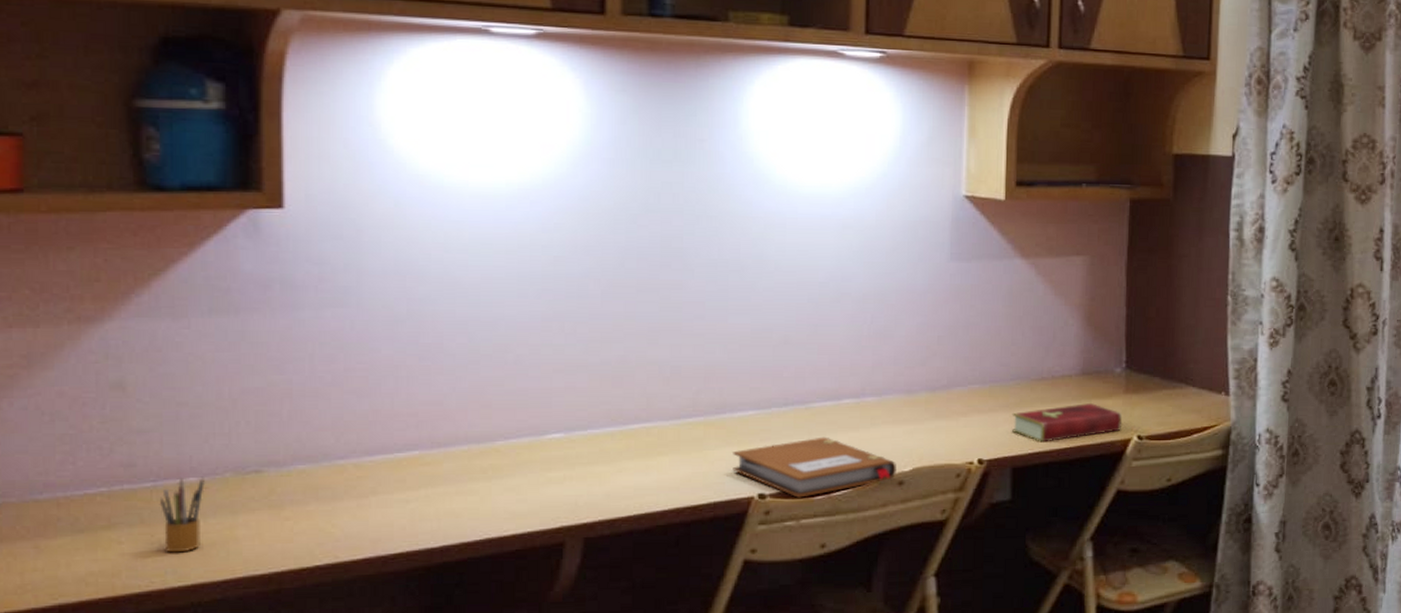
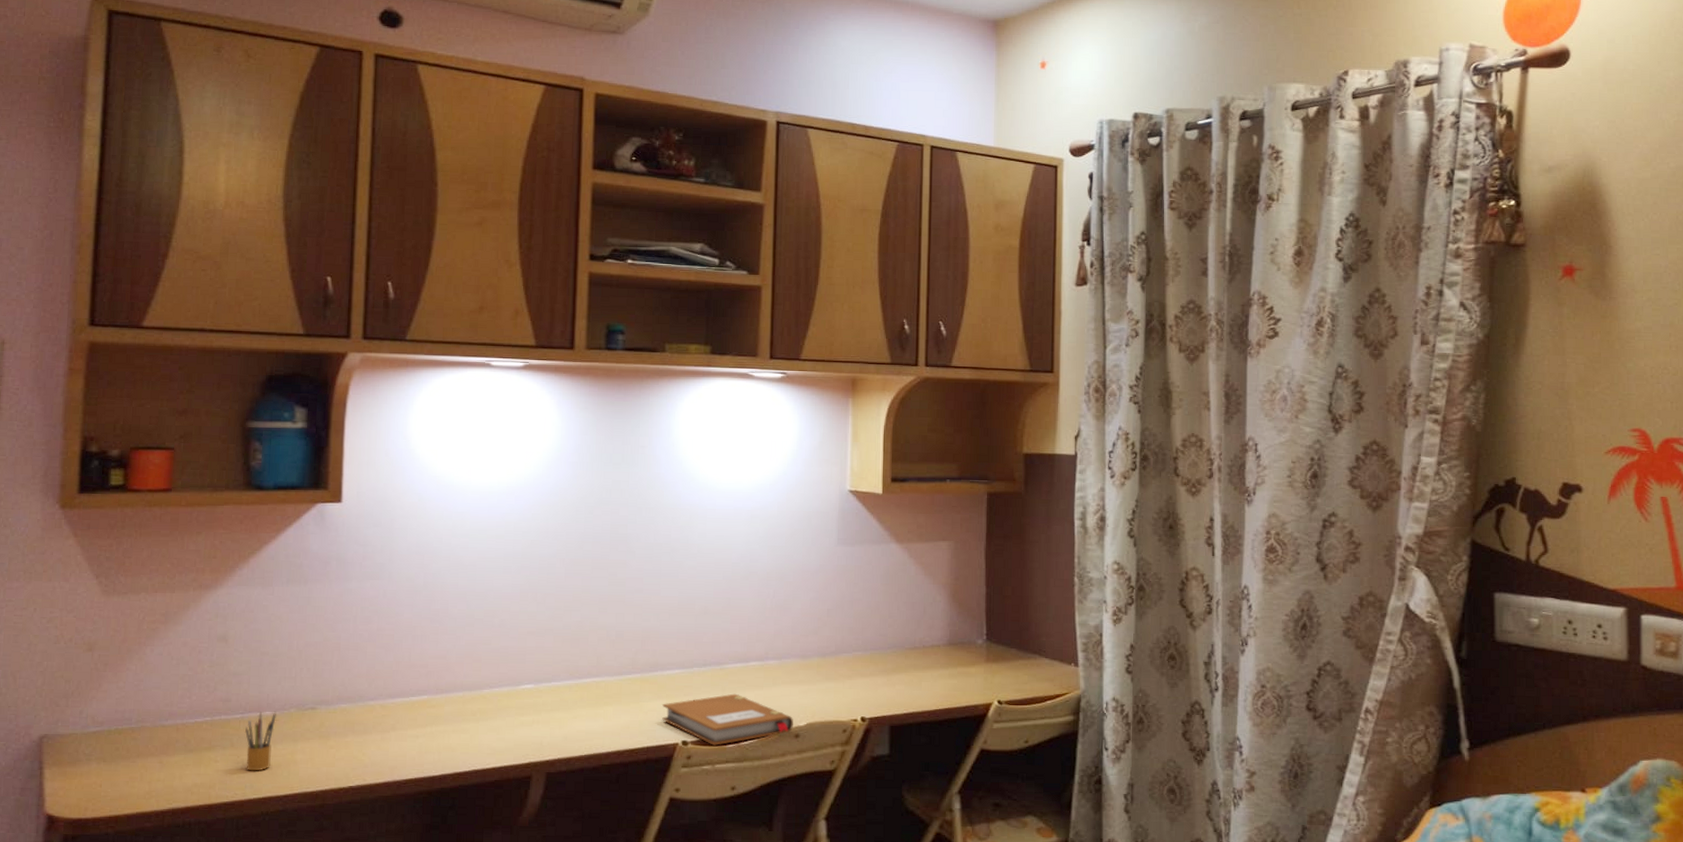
hardcover book: present [1011,403,1123,443] -> none [889,670,985,704]

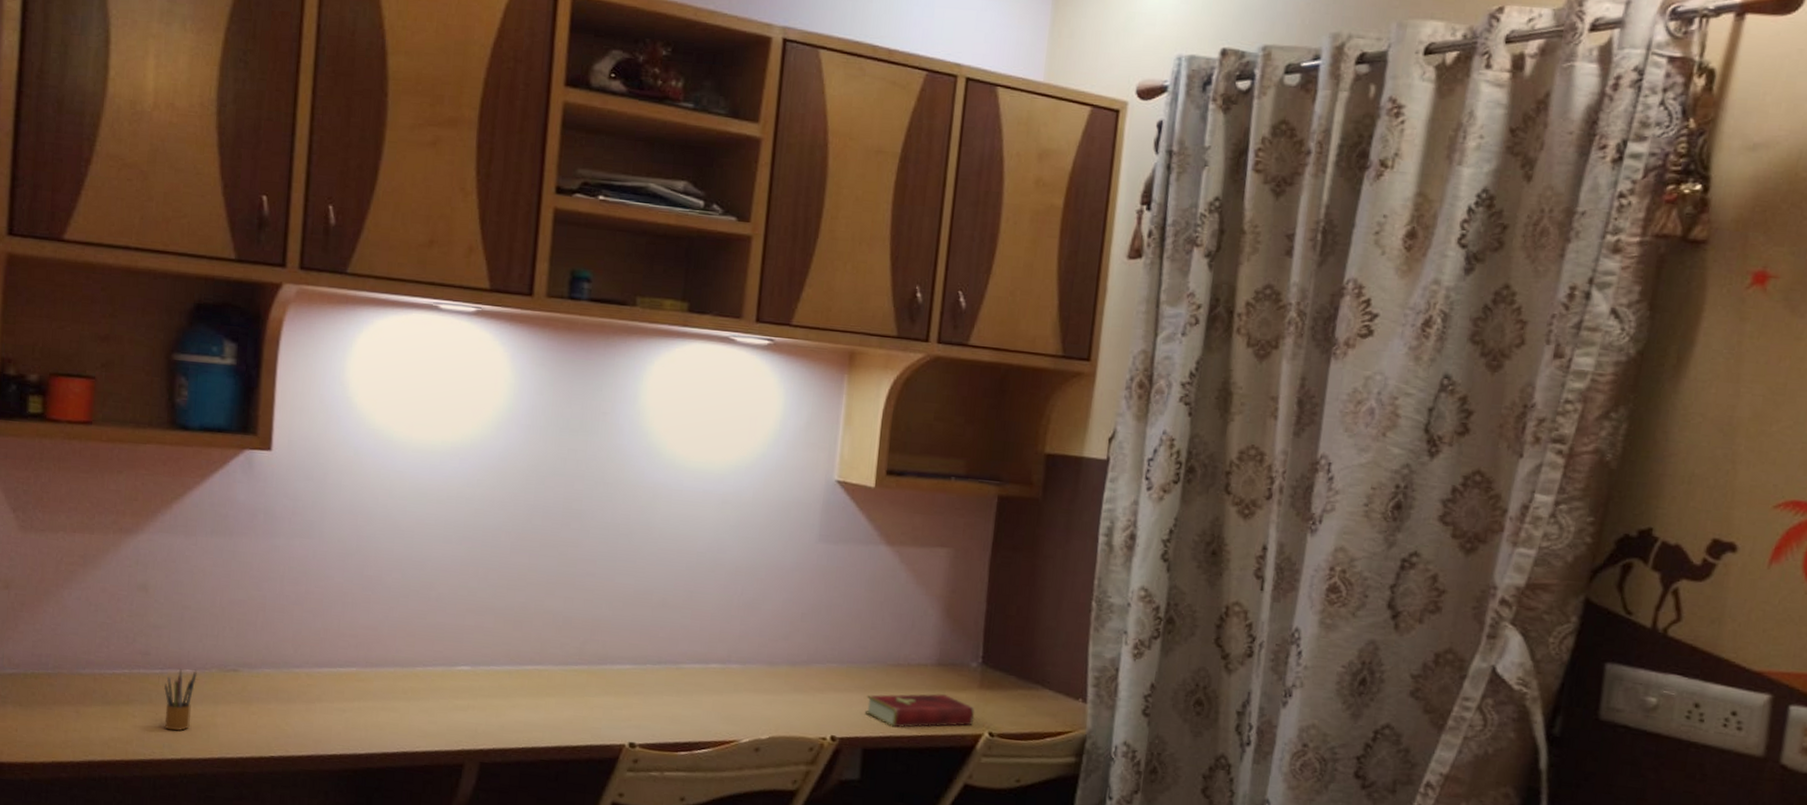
notebook: present [662,693,793,746] -> none [608,696,754,751]
hardcover book: none [889,670,985,704] -> present [864,693,975,728]

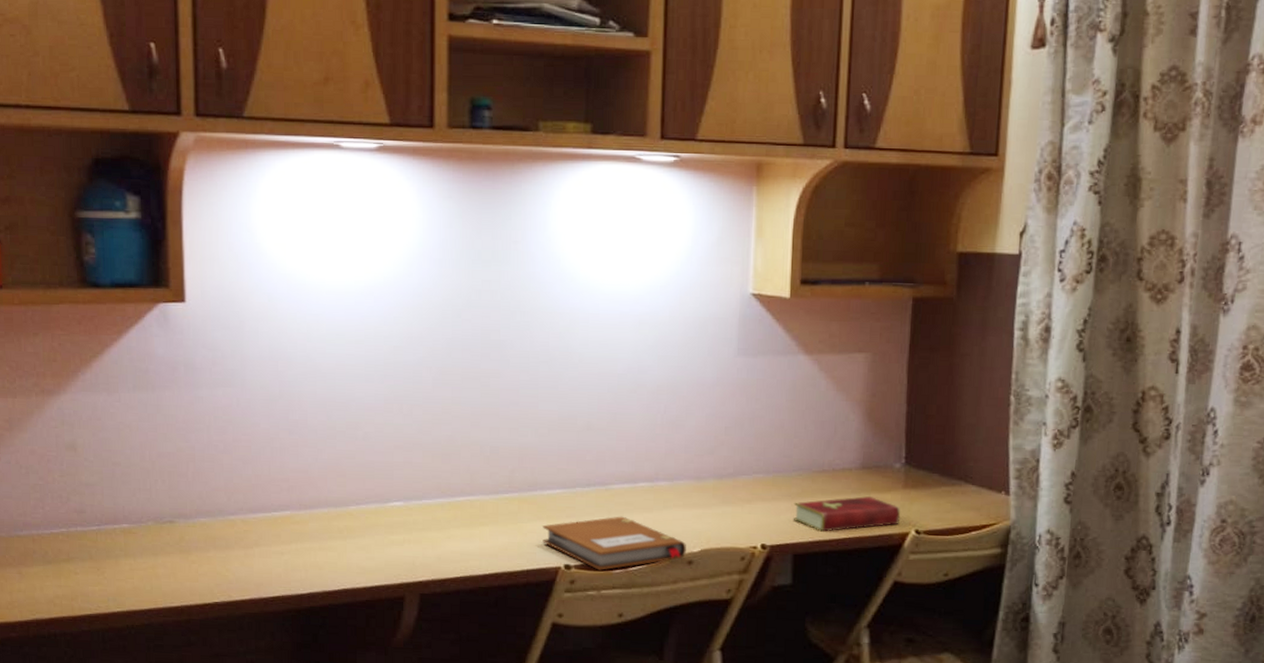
pencil box: present [163,669,197,731] -> none [102,523,134,585]
notebook: none [608,696,754,751] -> present [542,516,686,571]

